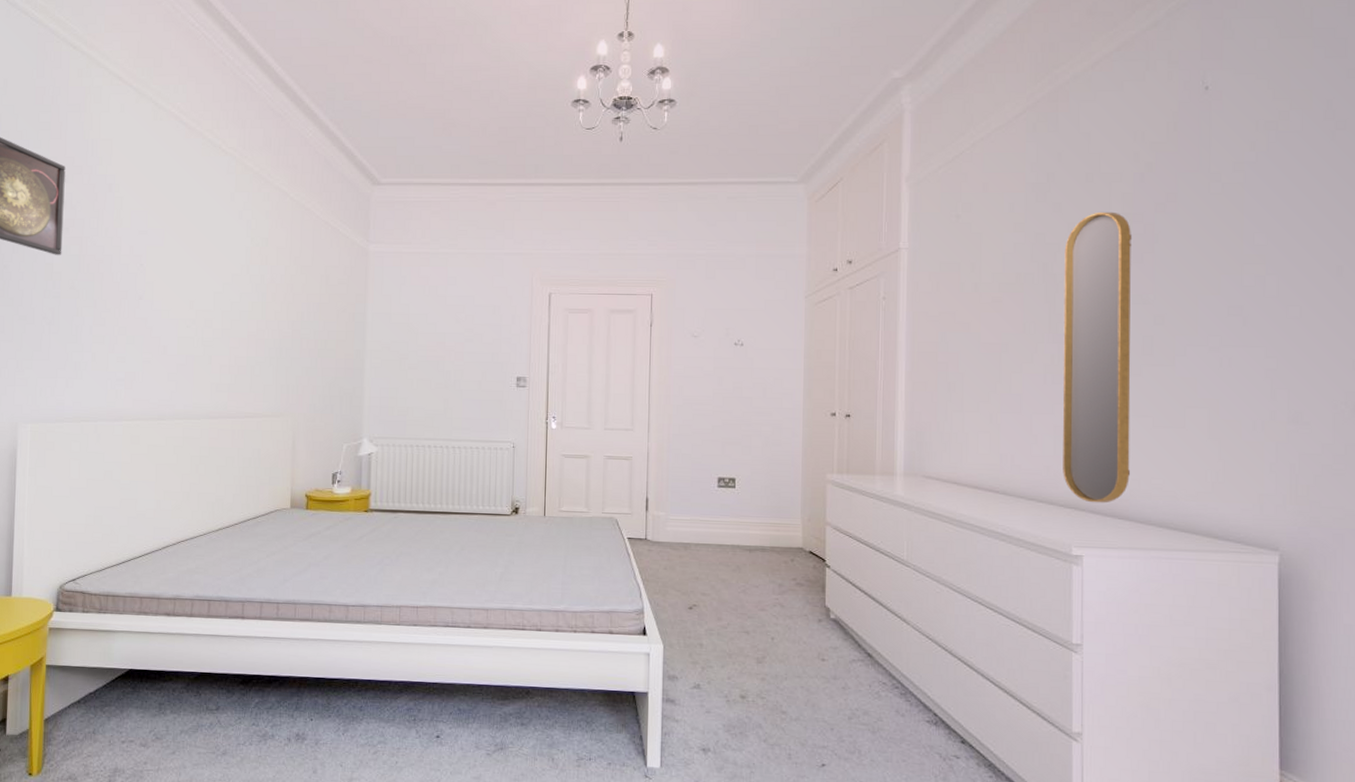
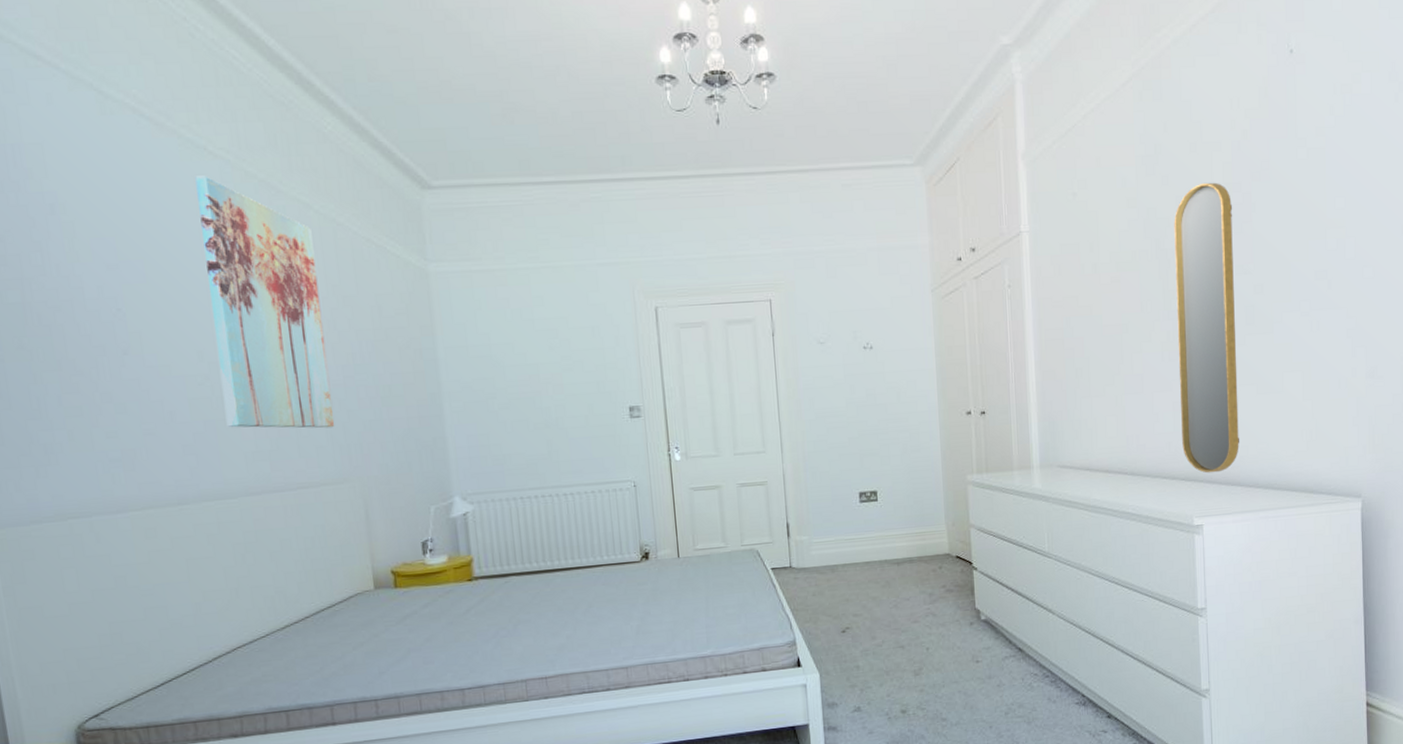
wall art: none [202,167,286,371] -> present [195,175,335,429]

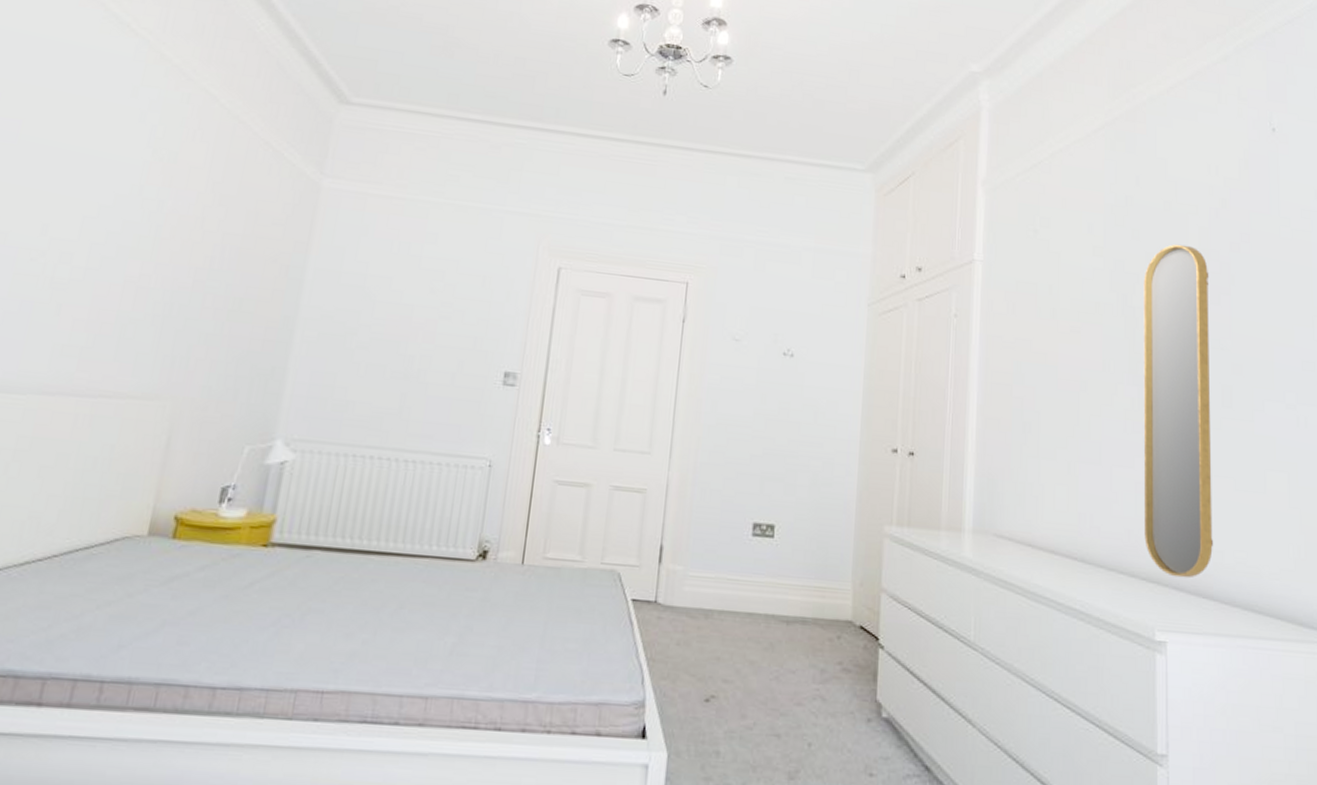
wall art: present [195,175,335,429] -> none [45,49,210,334]

